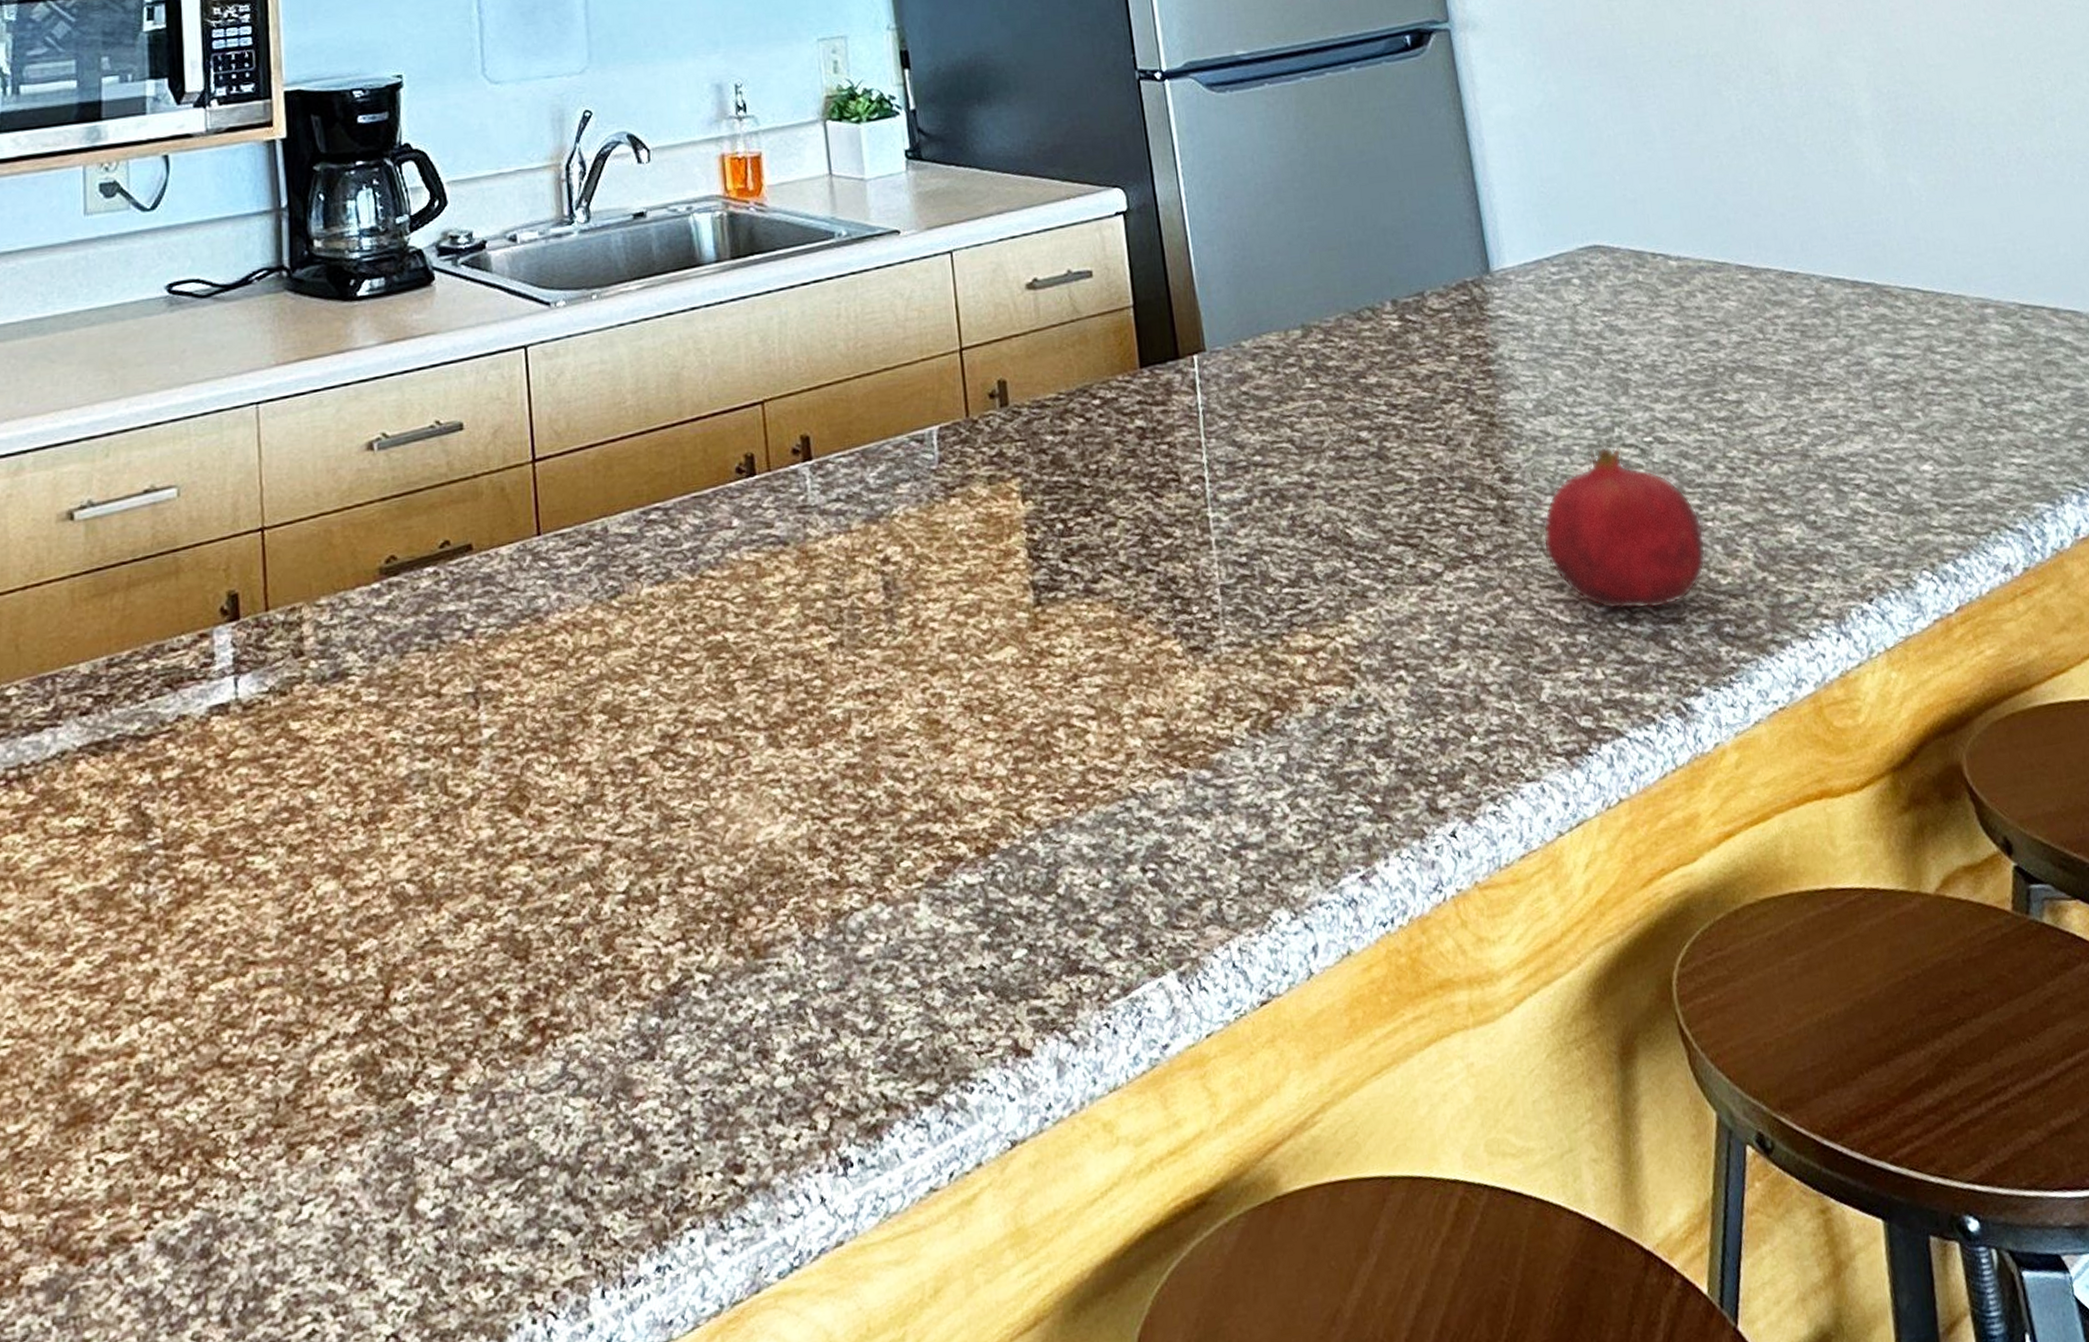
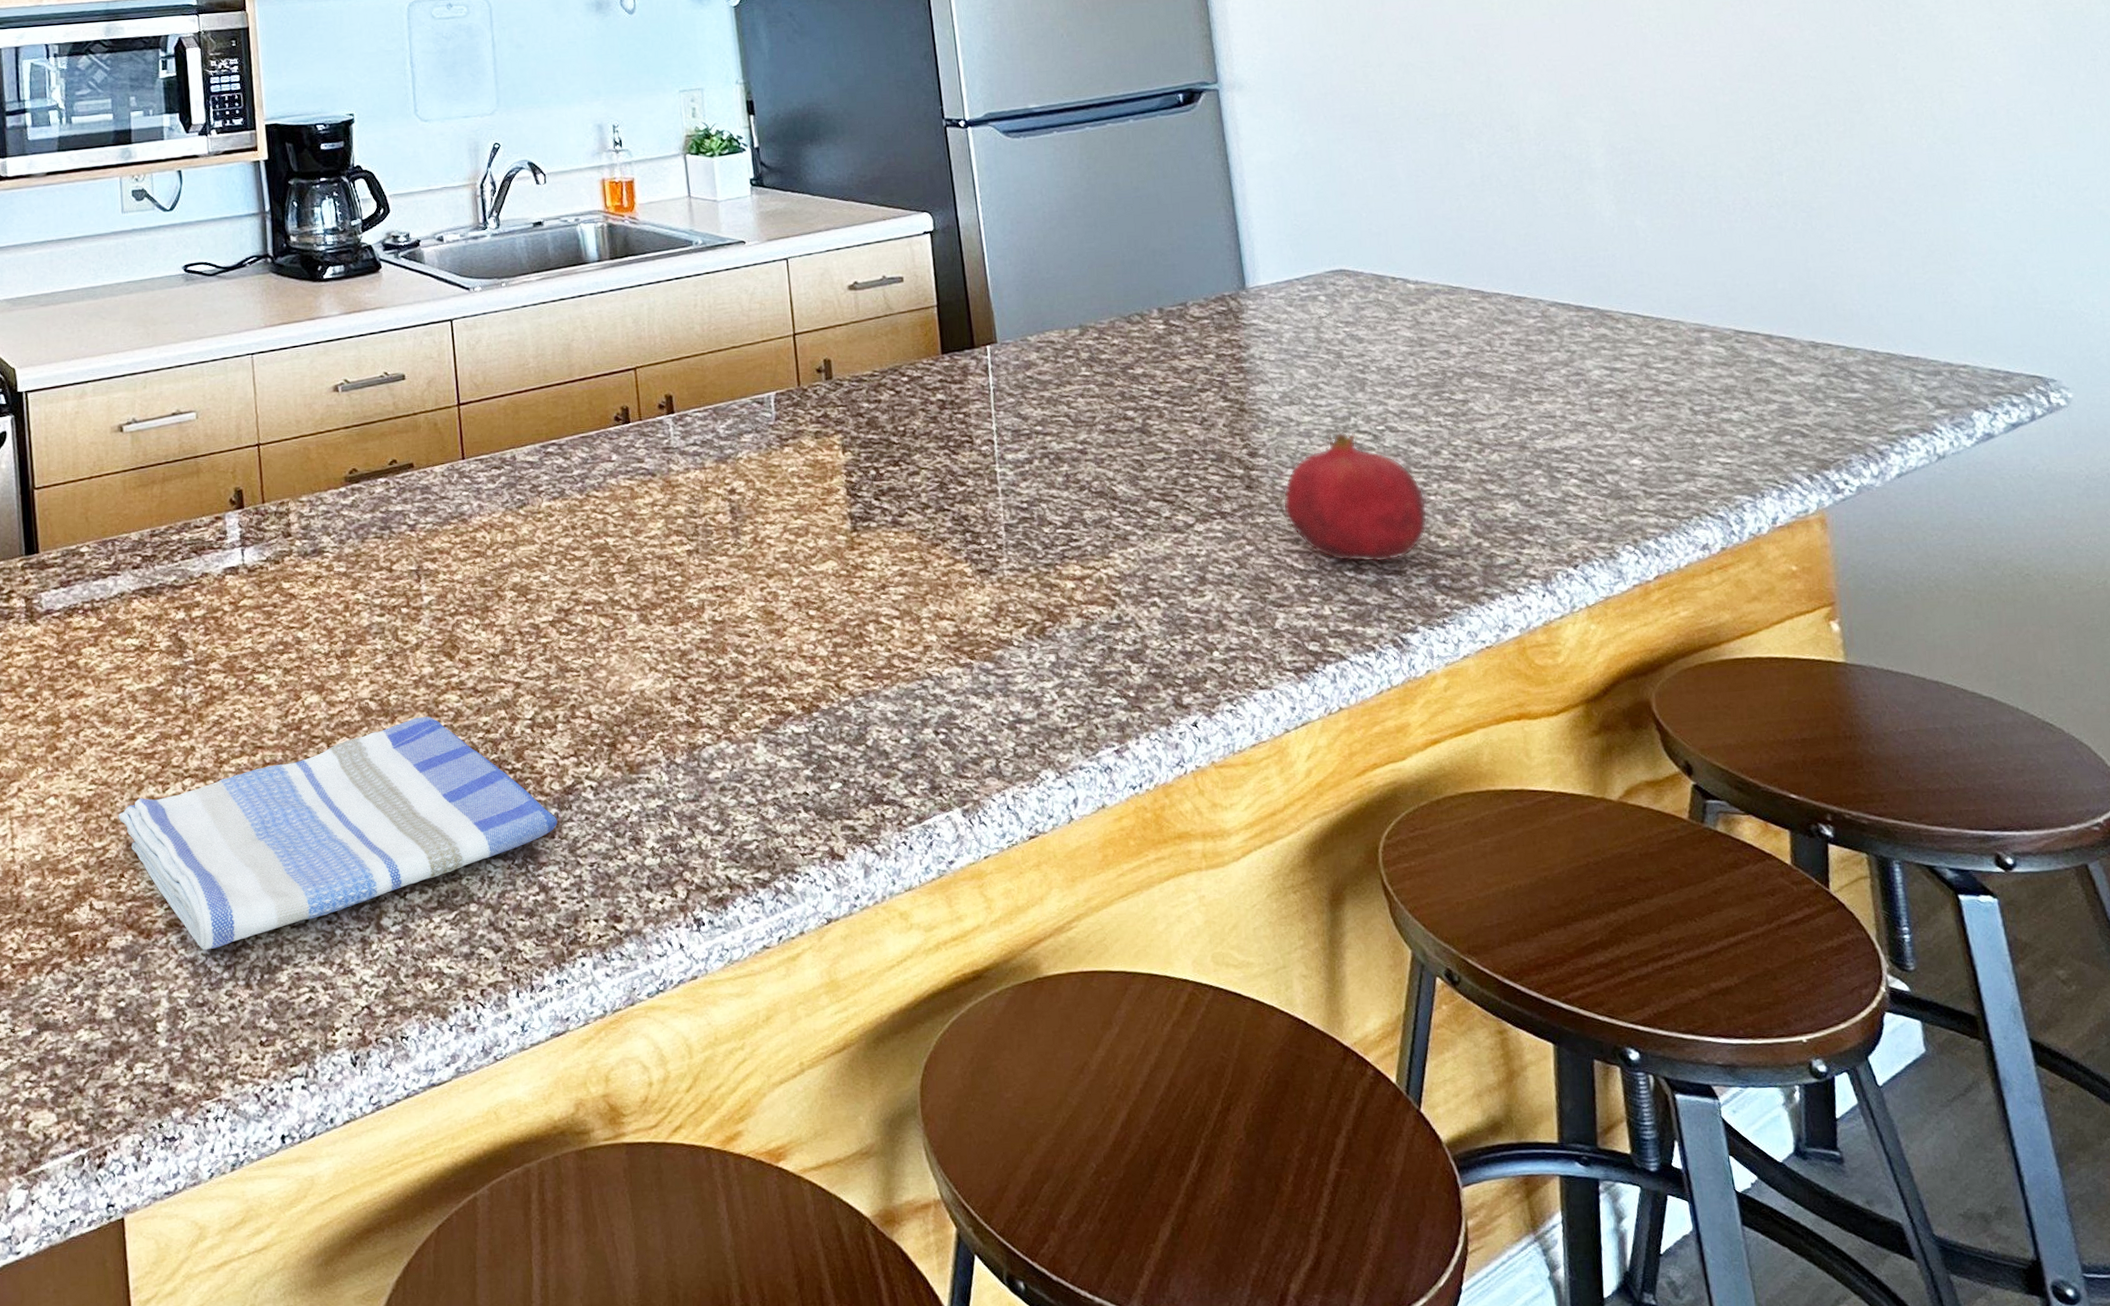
dish towel: none [44,899,659,1275] -> present [118,716,558,951]

